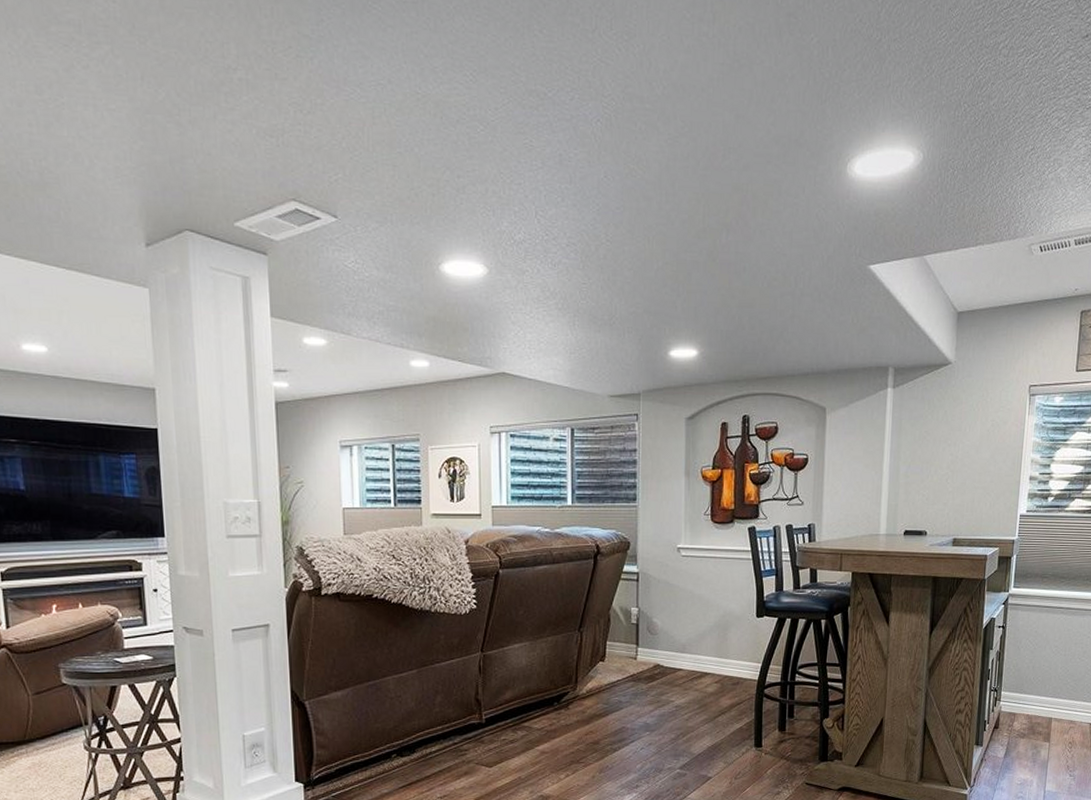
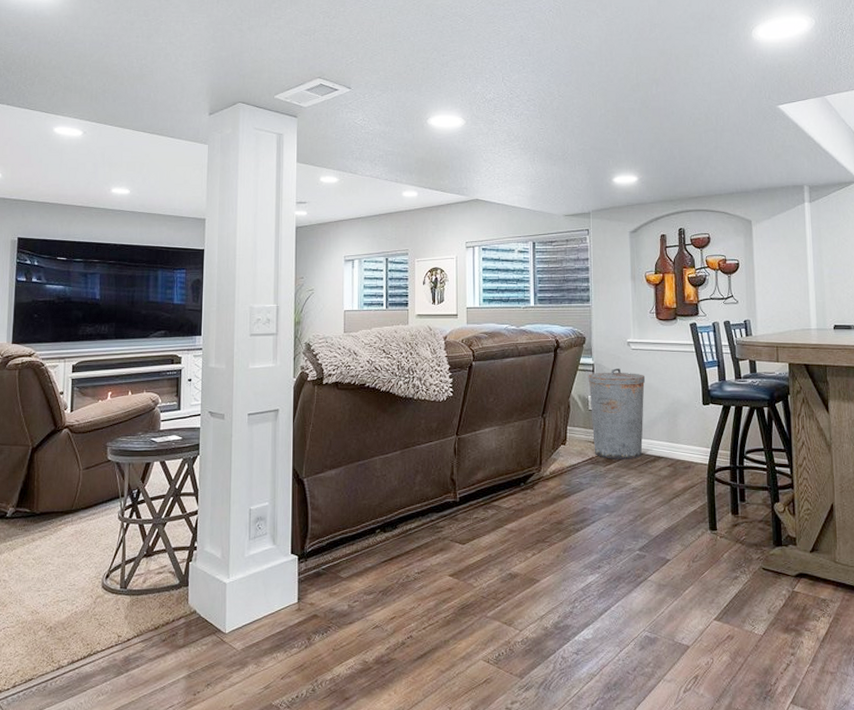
trash can: none [631,577,696,676] -> present [588,368,646,459]

